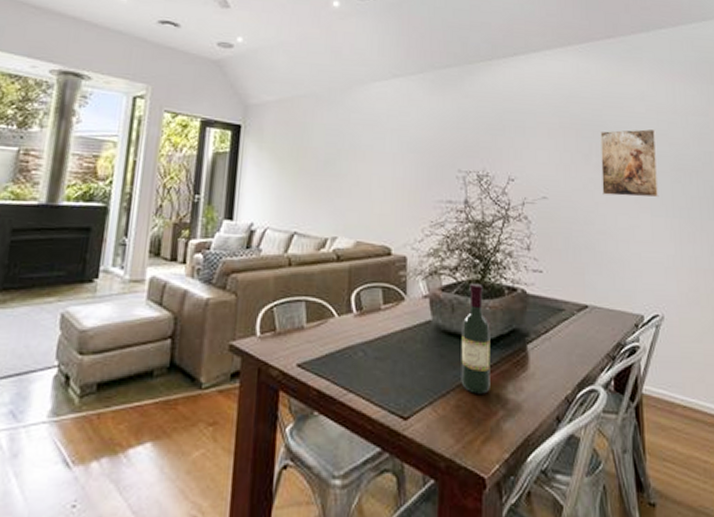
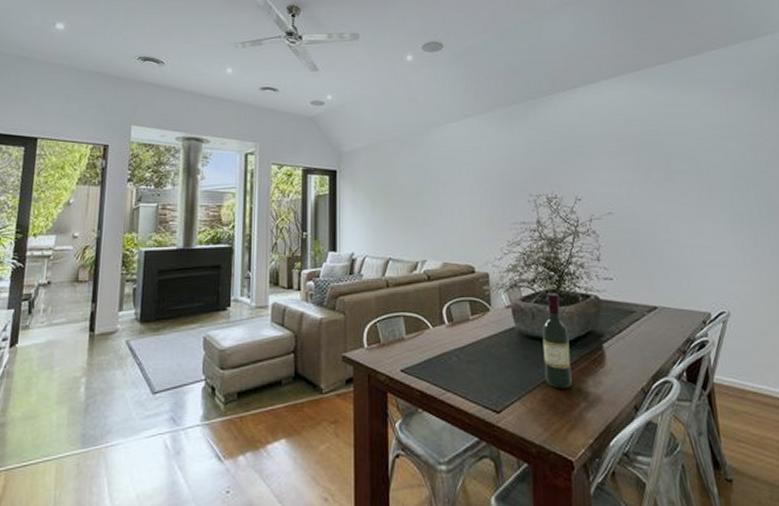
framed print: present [600,128,659,198] -> none [659,143,719,207]

